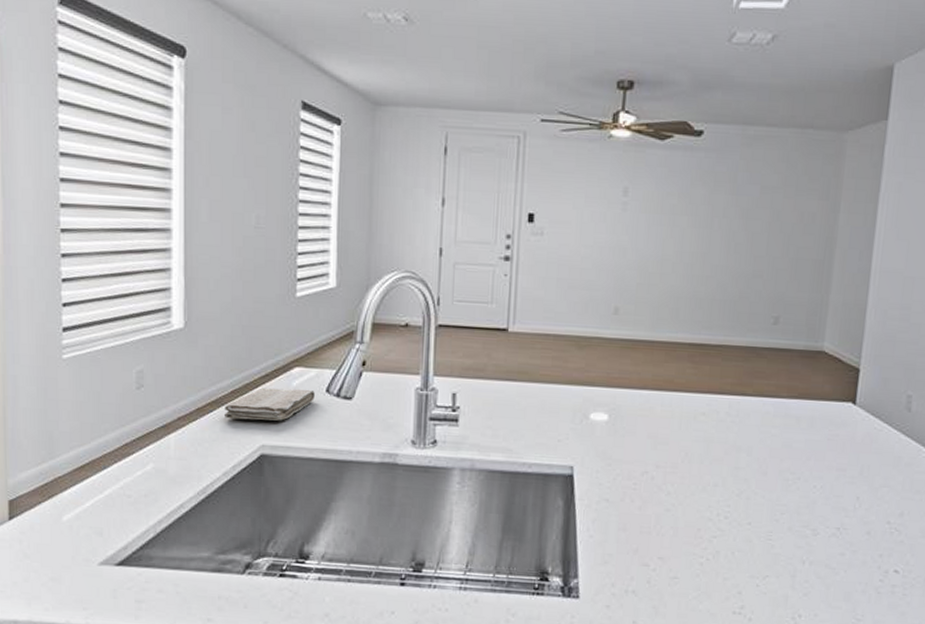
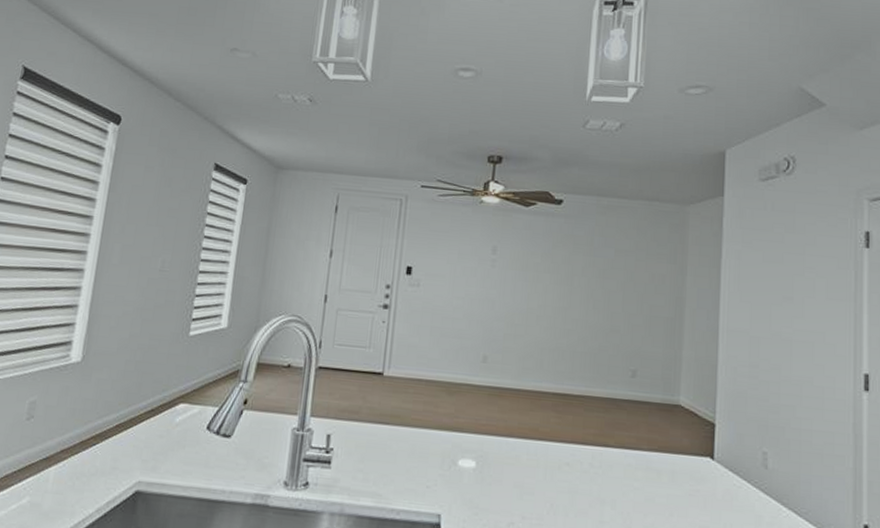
washcloth: present [225,387,315,421] -> none [106,422,196,457]

